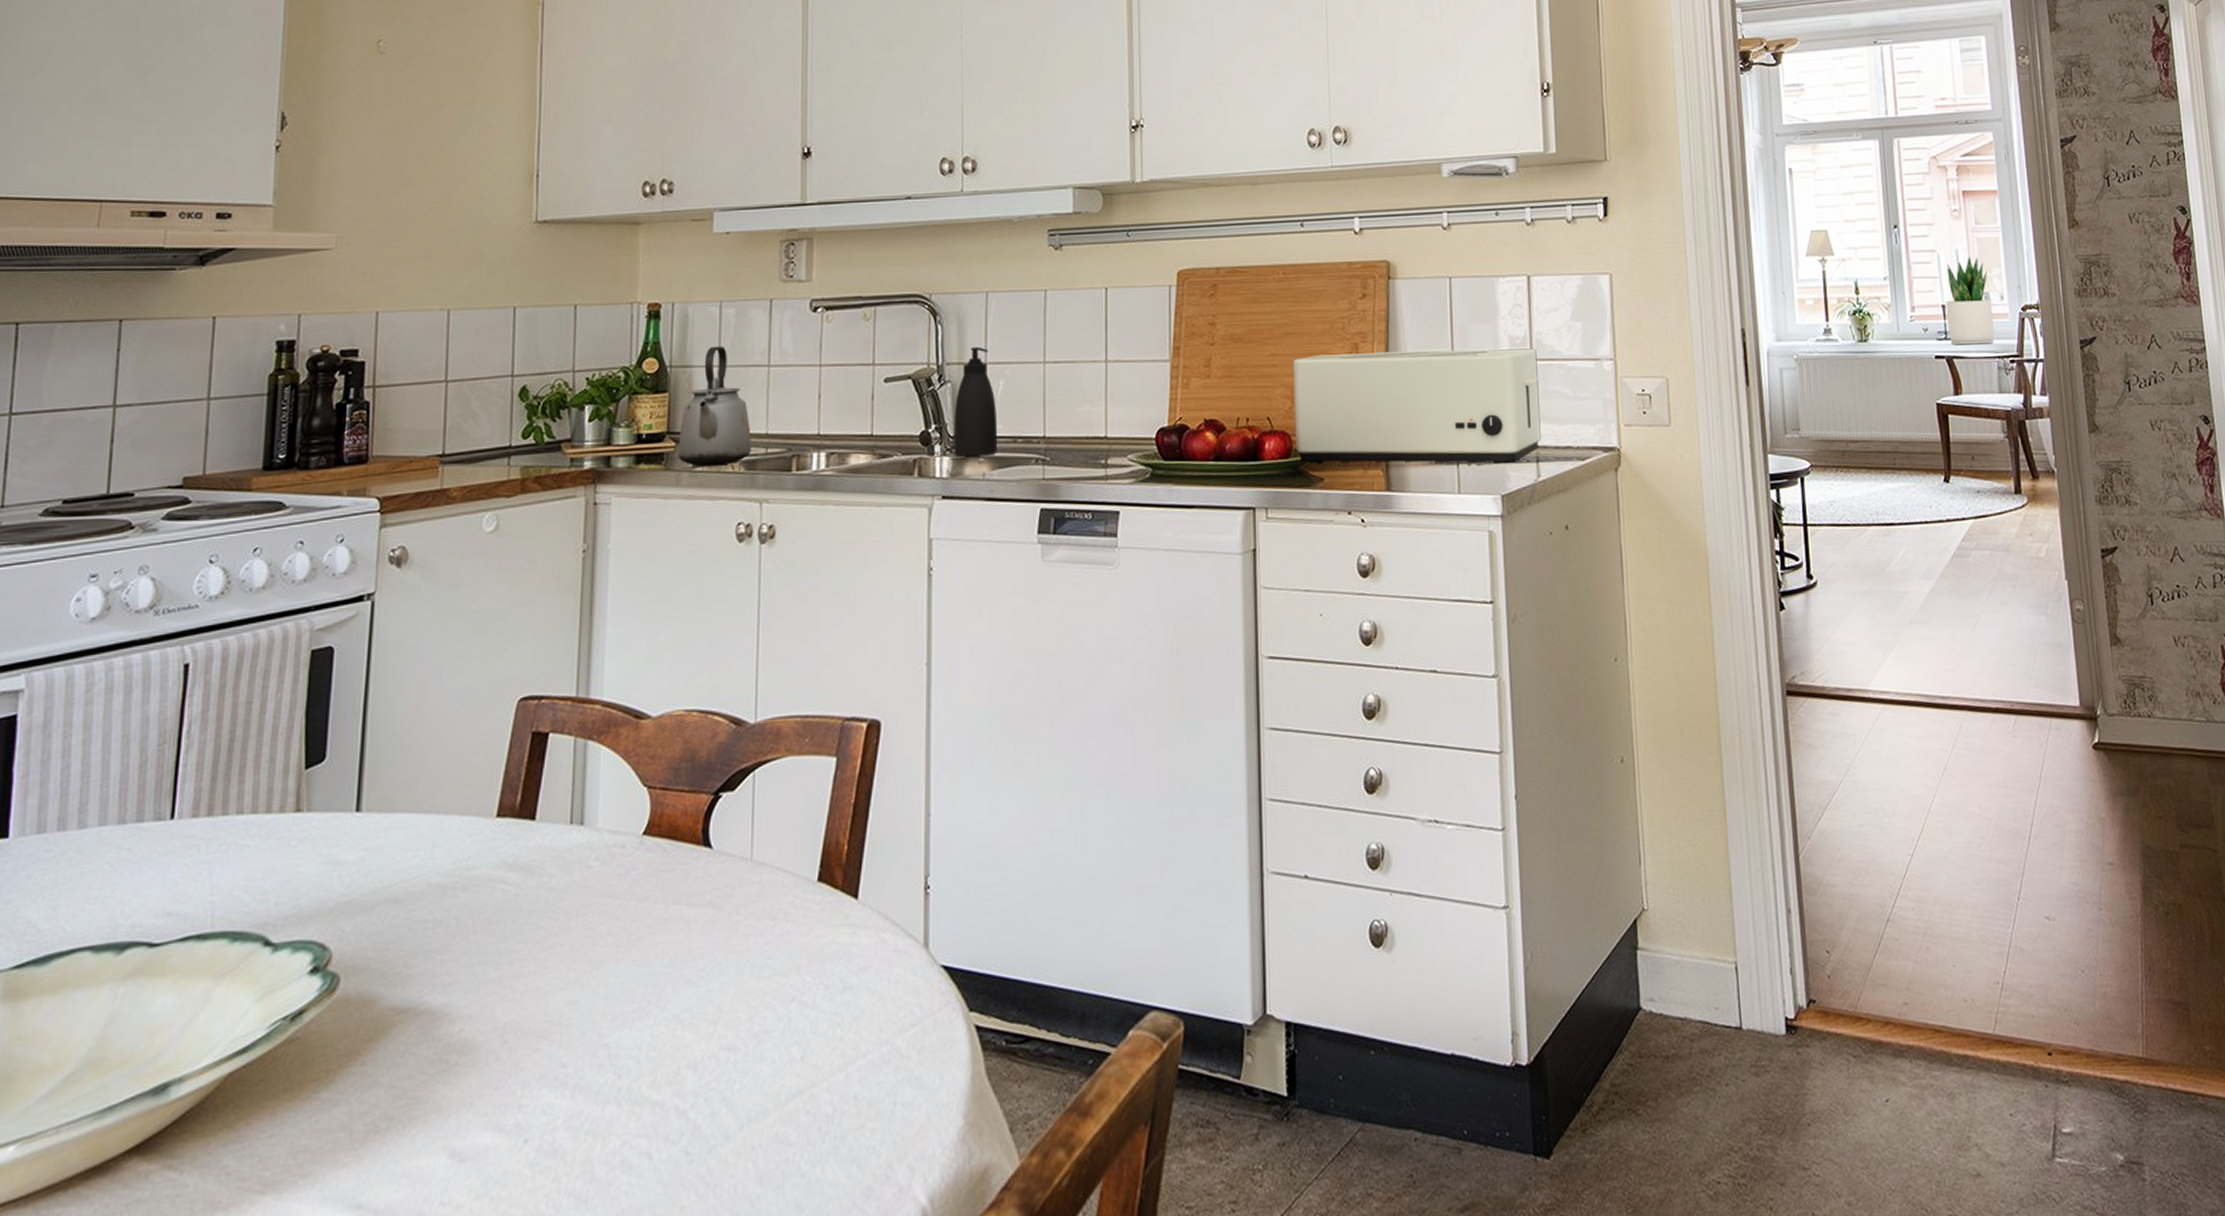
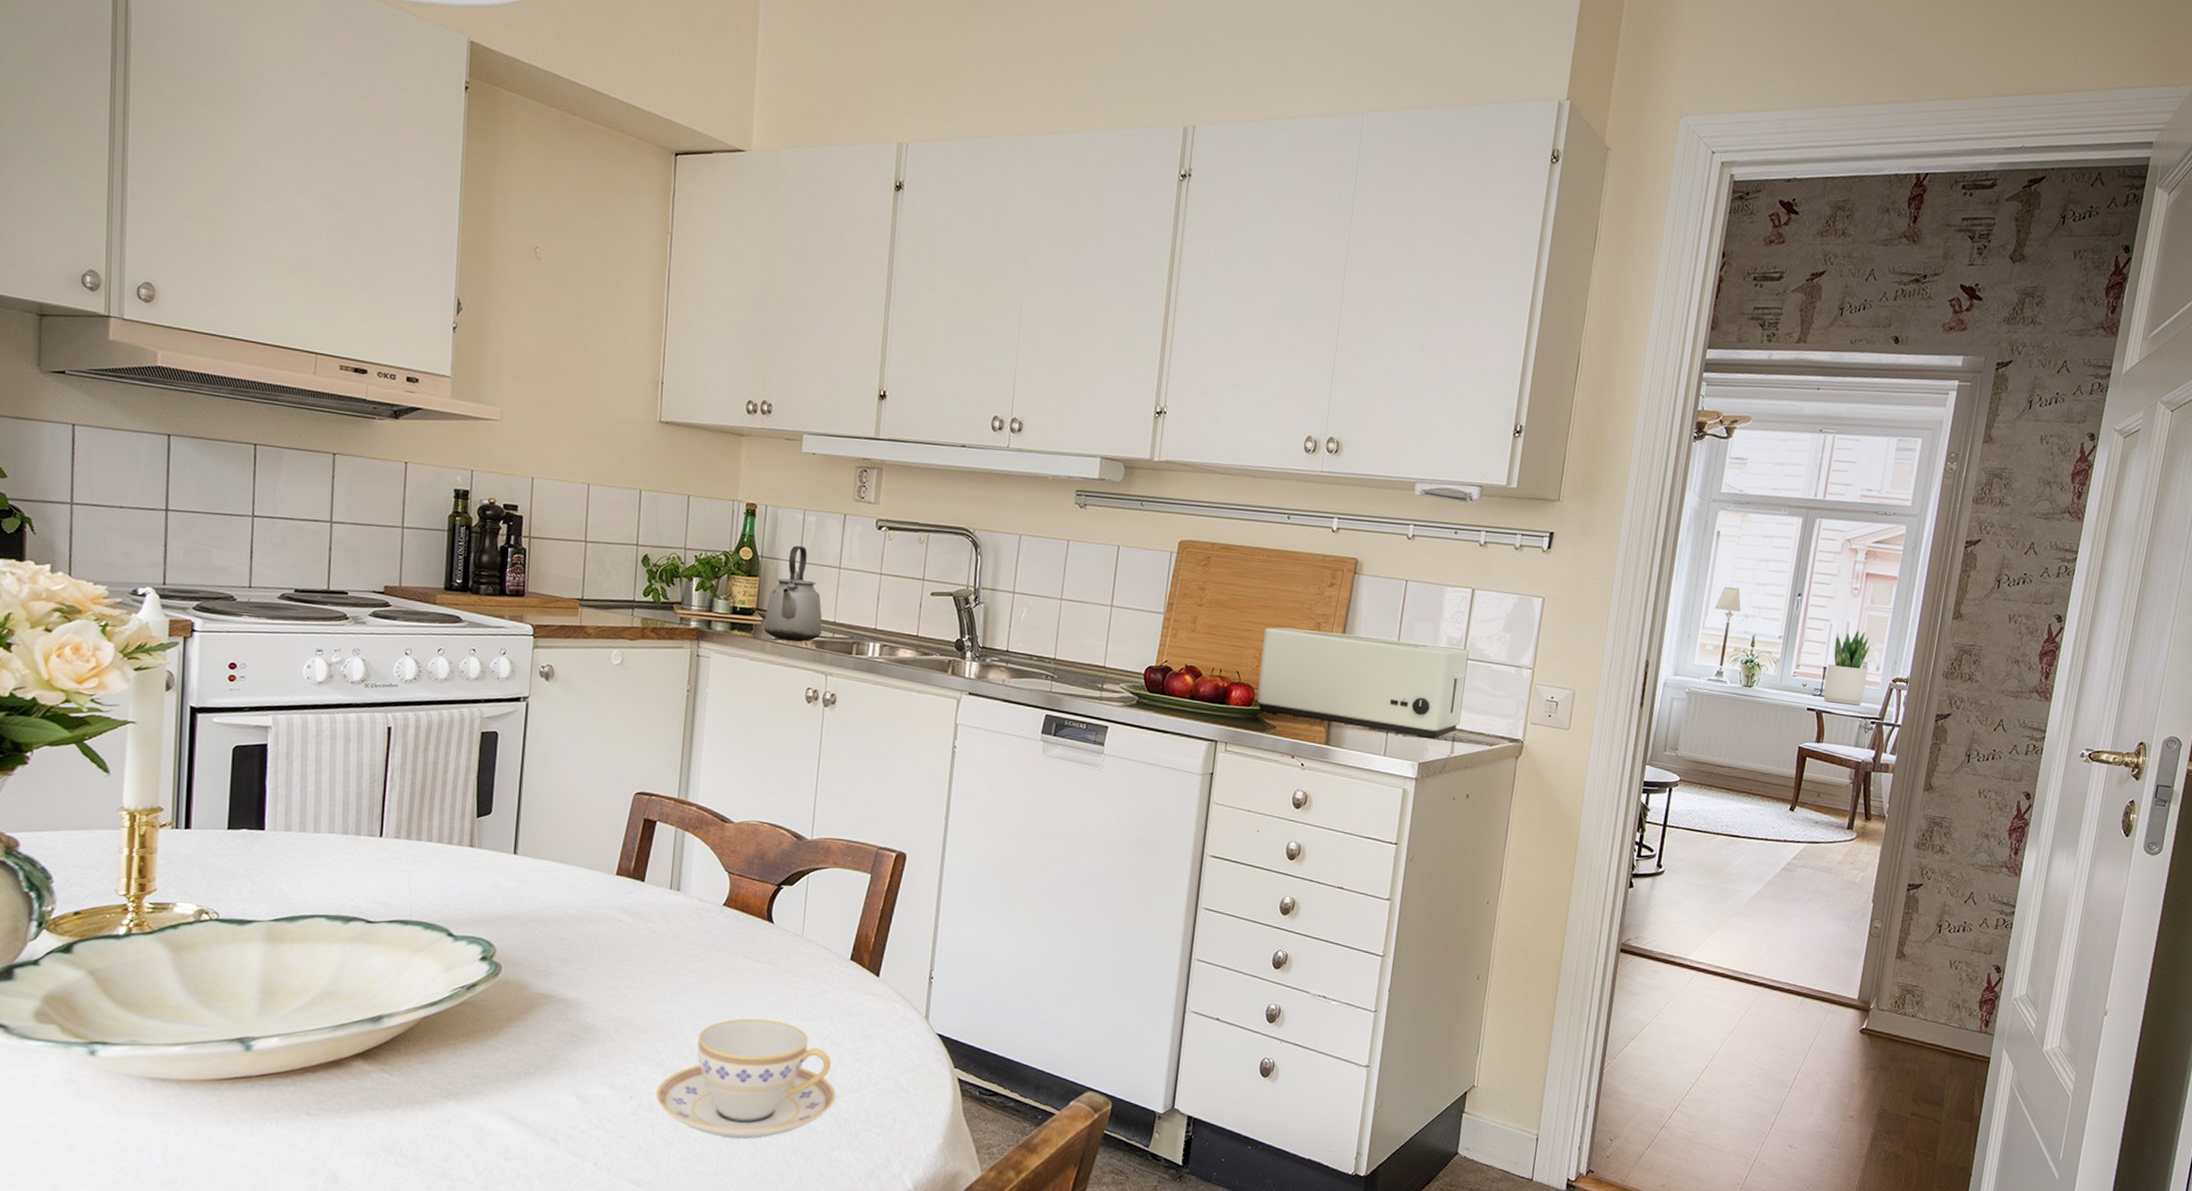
teacup: none [560,987,812,1177] -> present [655,1018,836,1139]
soap dispenser: present [953,346,998,457] -> none [981,577,1019,666]

